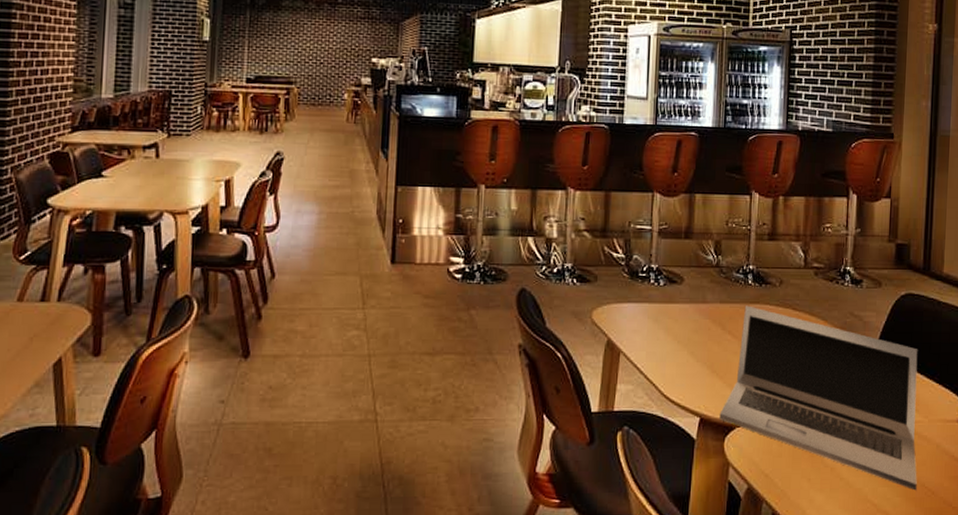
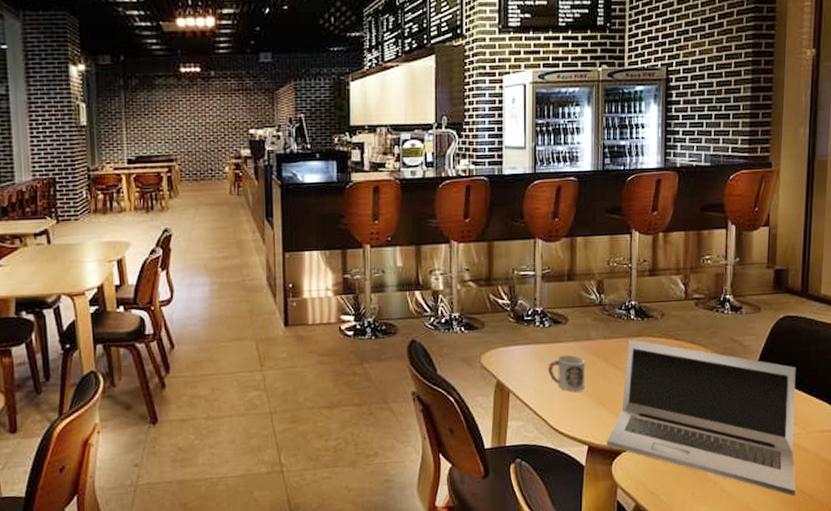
cup: none [661,317,700,357] -> present [548,354,585,392]

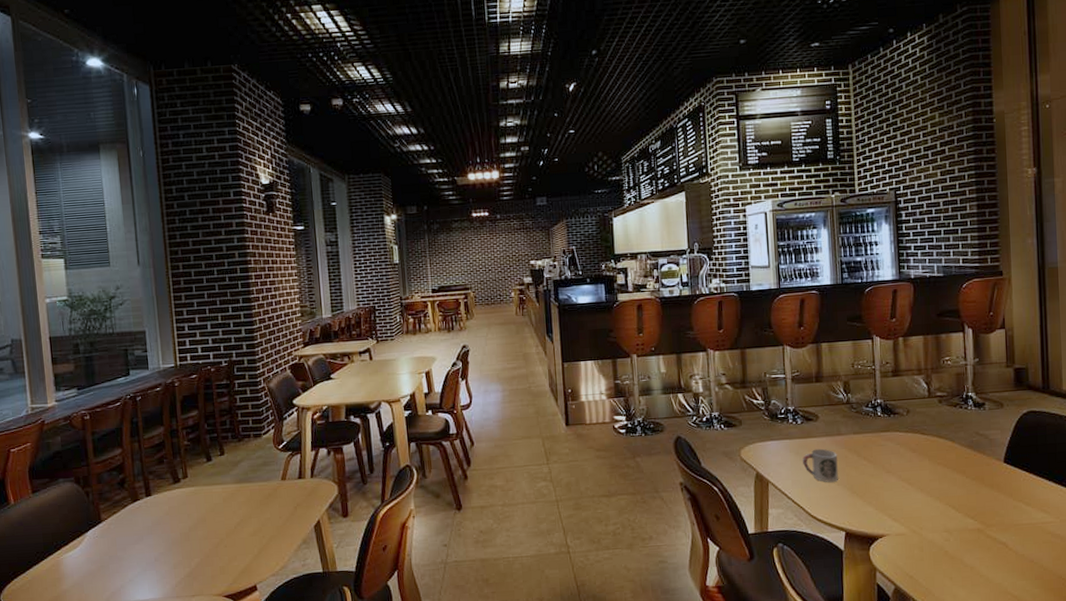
laptop: present [607,339,796,496] -> none [863,434,1054,582]

